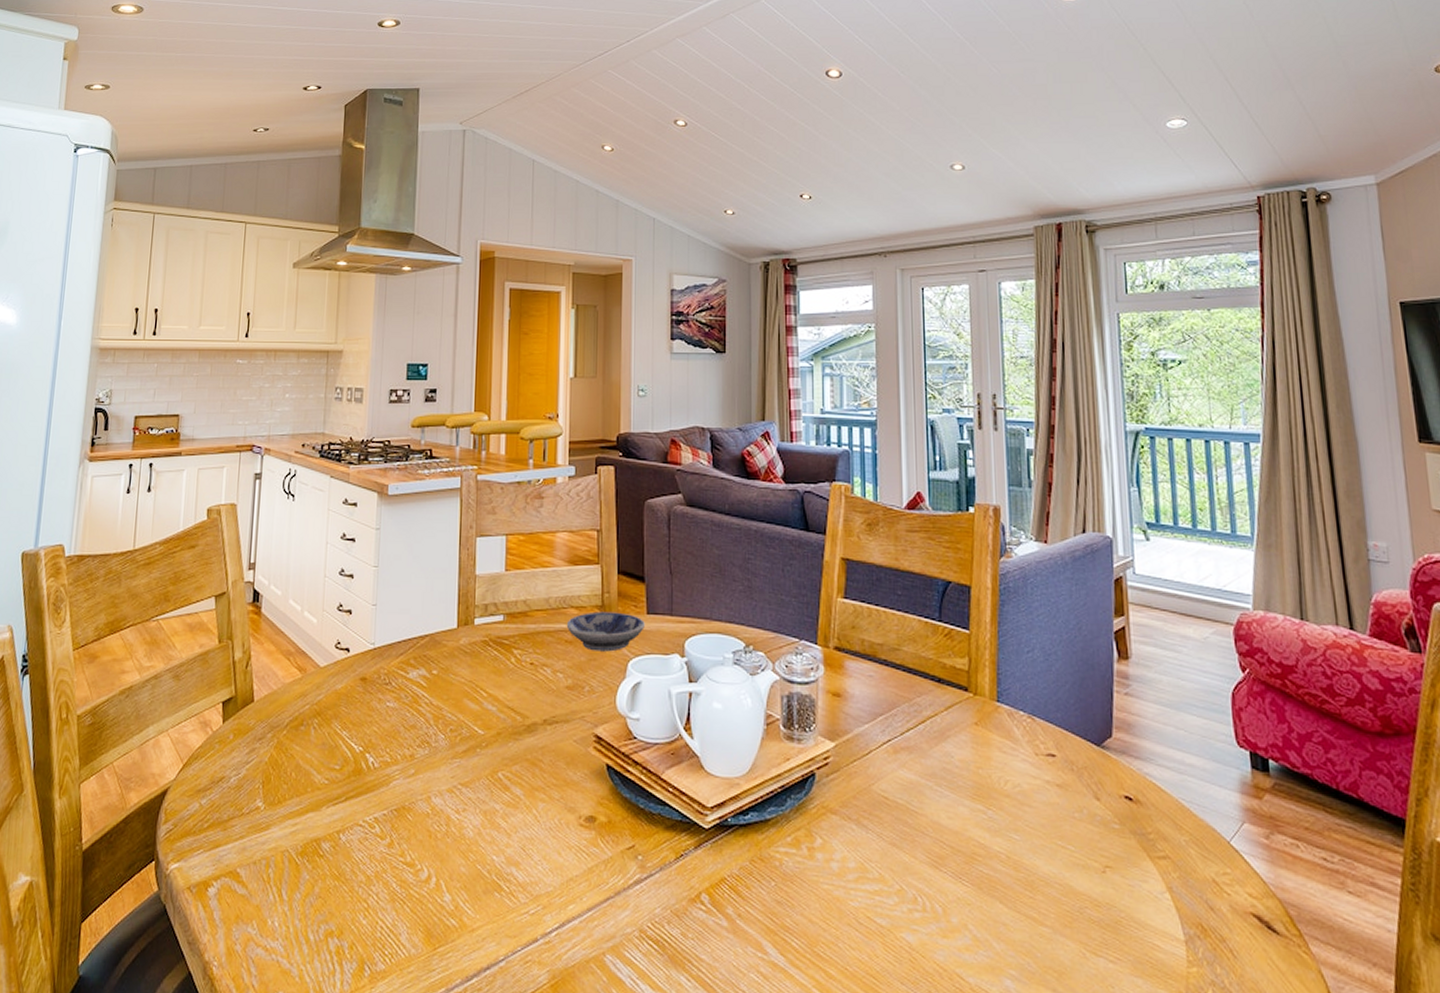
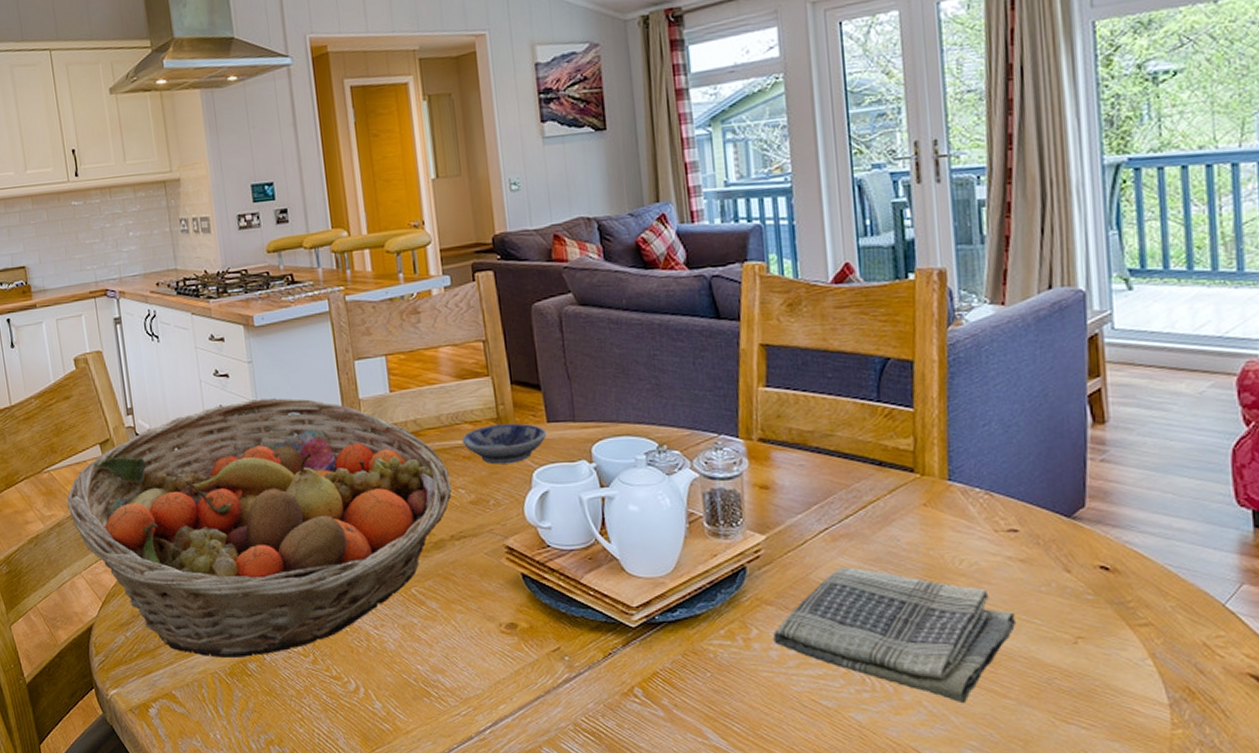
fruit basket: none [169,566,551,836] -> present [66,398,452,658]
dish towel: none [836,779,1053,930] -> present [773,566,1017,704]

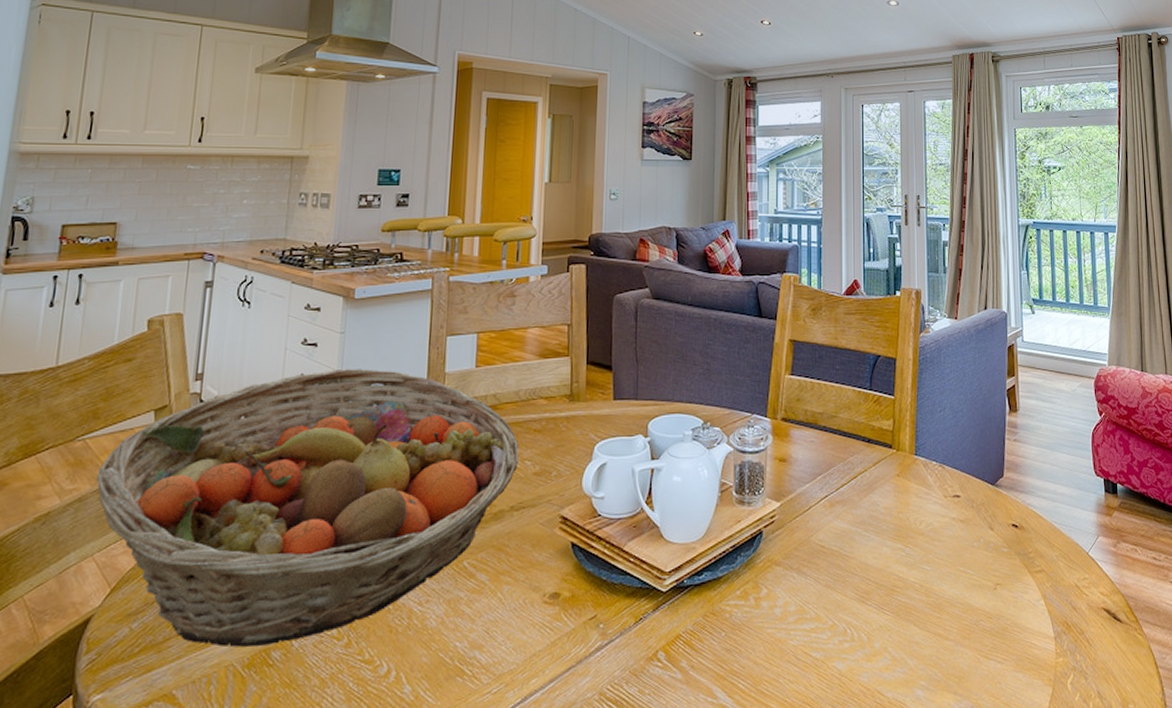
bowl: present [462,423,546,465] -> none [535,400,611,438]
dish towel: present [773,566,1017,704] -> none [779,529,957,648]

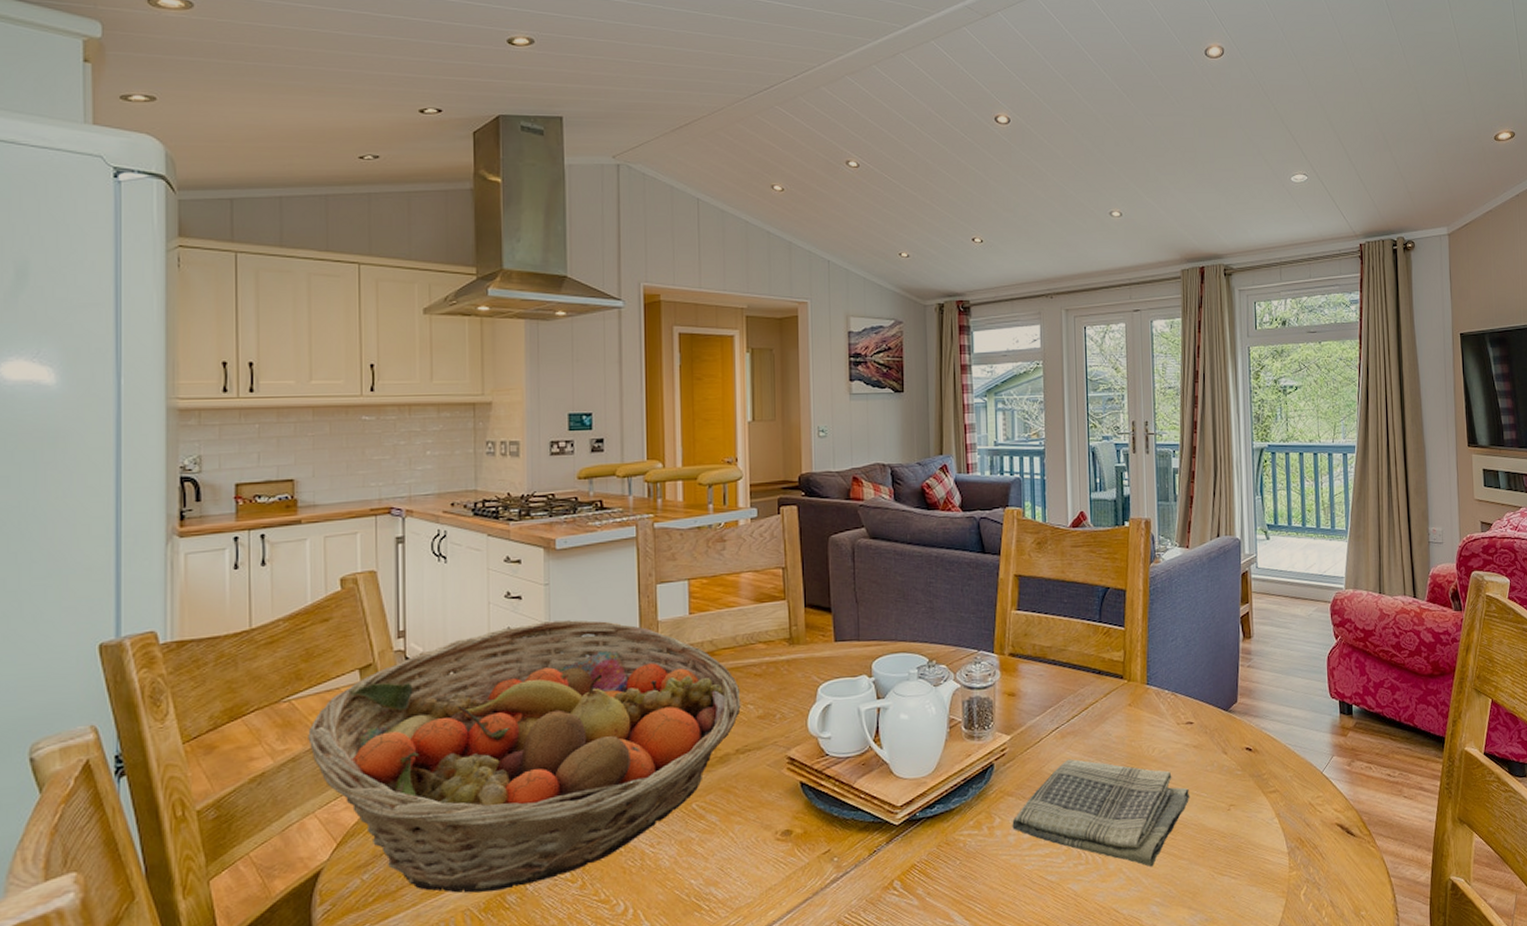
dish towel: none [779,529,957,648] -> present [1012,759,1190,867]

